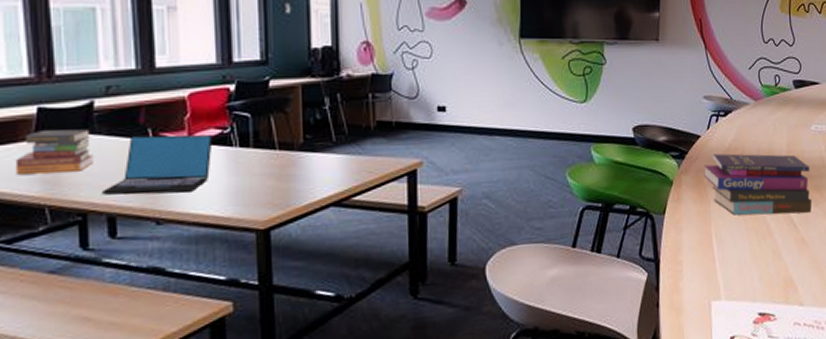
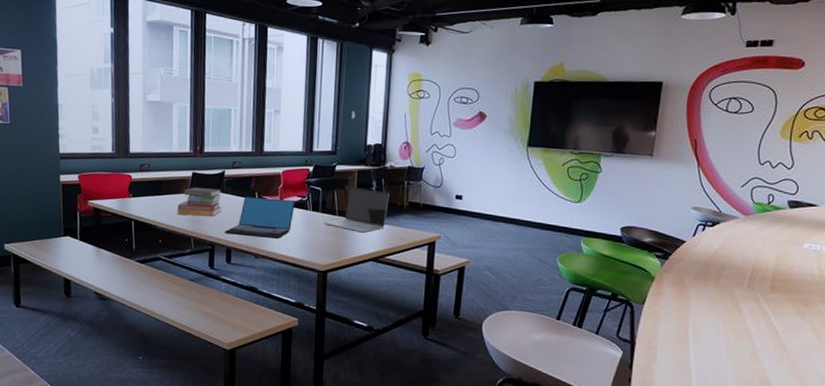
laptop: none [259,108,349,170] -> present [324,187,389,233]
books: present [704,153,812,215] -> none [686,259,798,323]

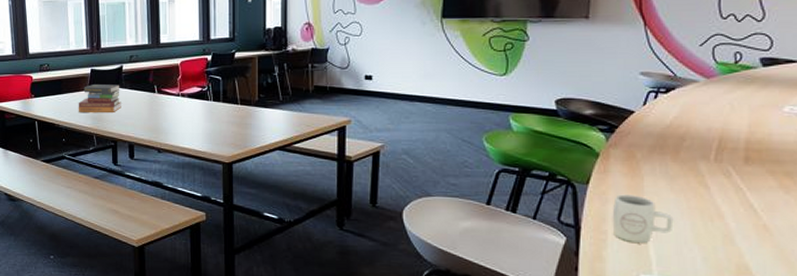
laptop: present [225,197,295,239] -> none [126,90,195,131]
laptop: present [324,187,389,233] -> none [226,74,293,121]
mug: none [661,314,712,359] -> present [612,194,674,244]

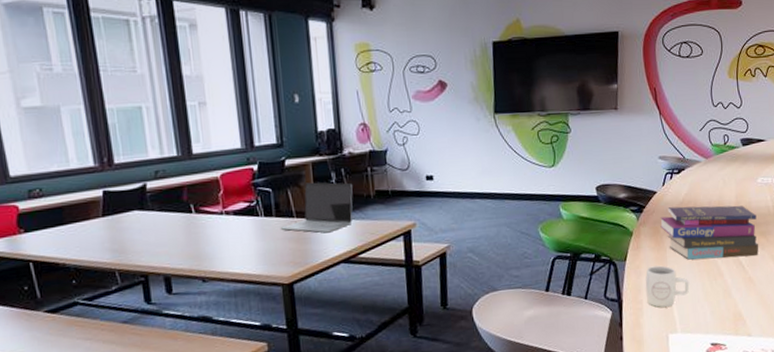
books: present [78,84,121,112] -> none [89,207,150,245]
laptop: none [226,74,293,121] -> present [281,182,353,233]
books: none [637,130,781,199] -> present [660,205,759,260]

